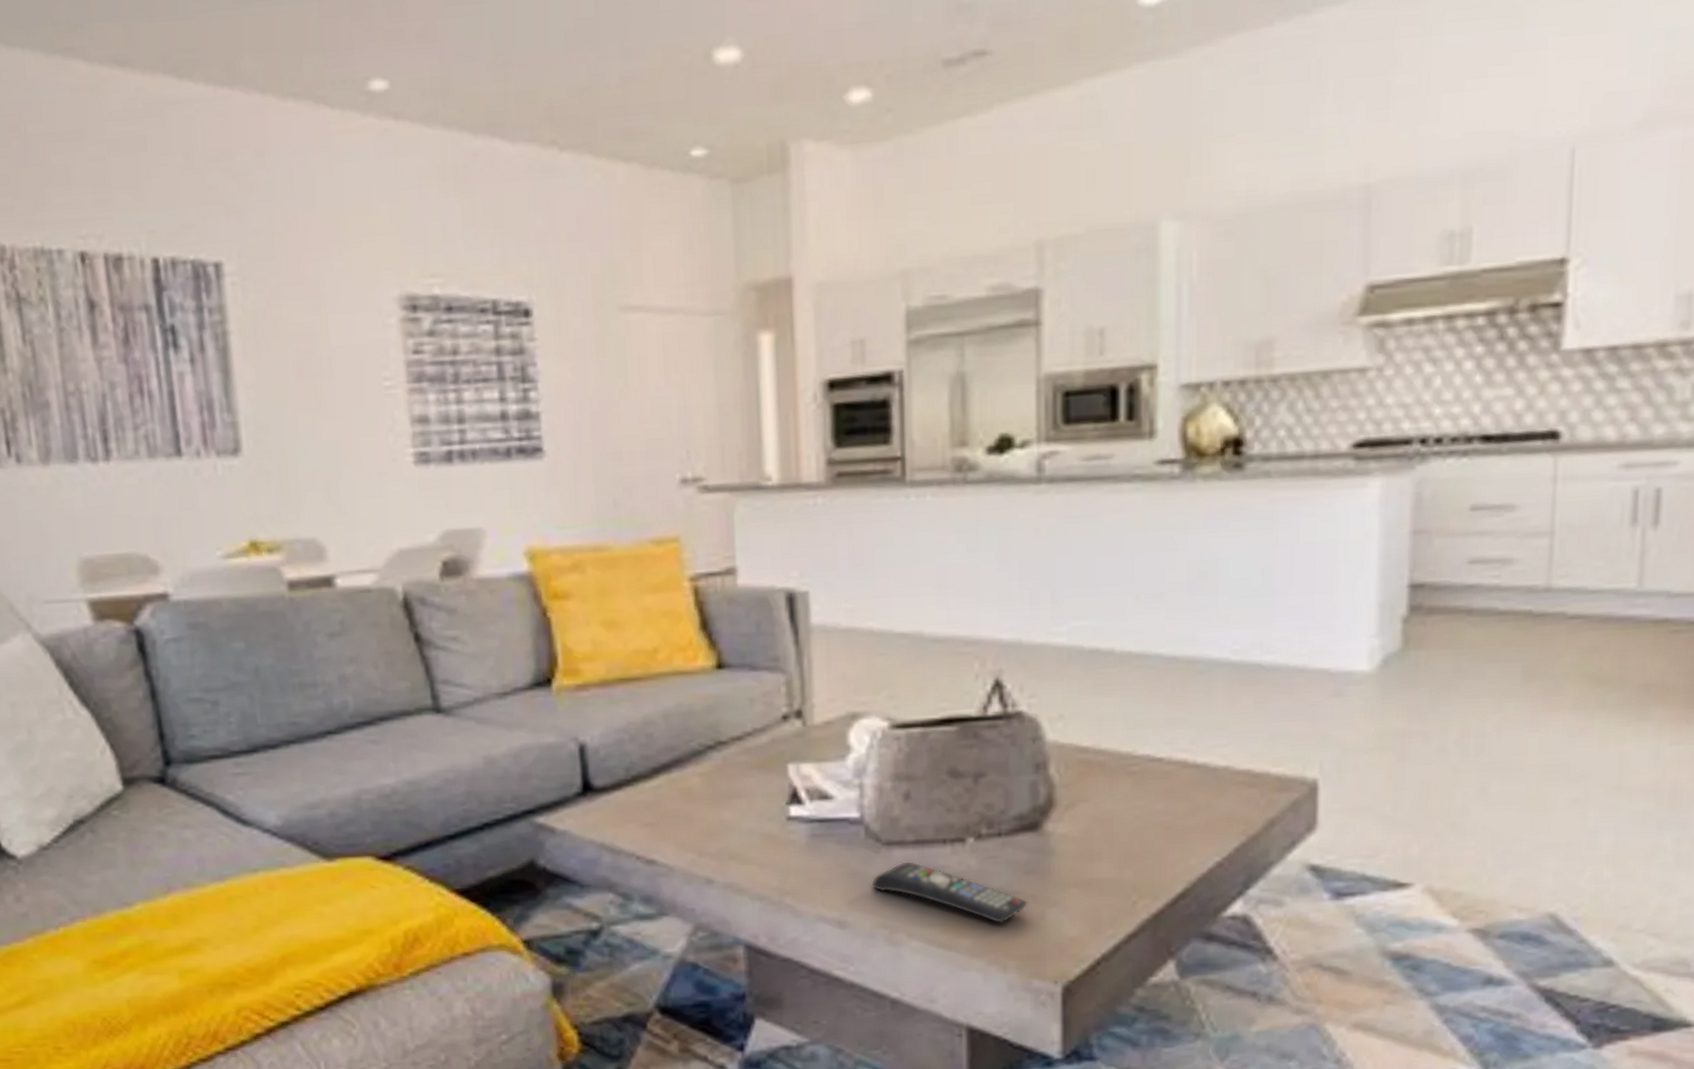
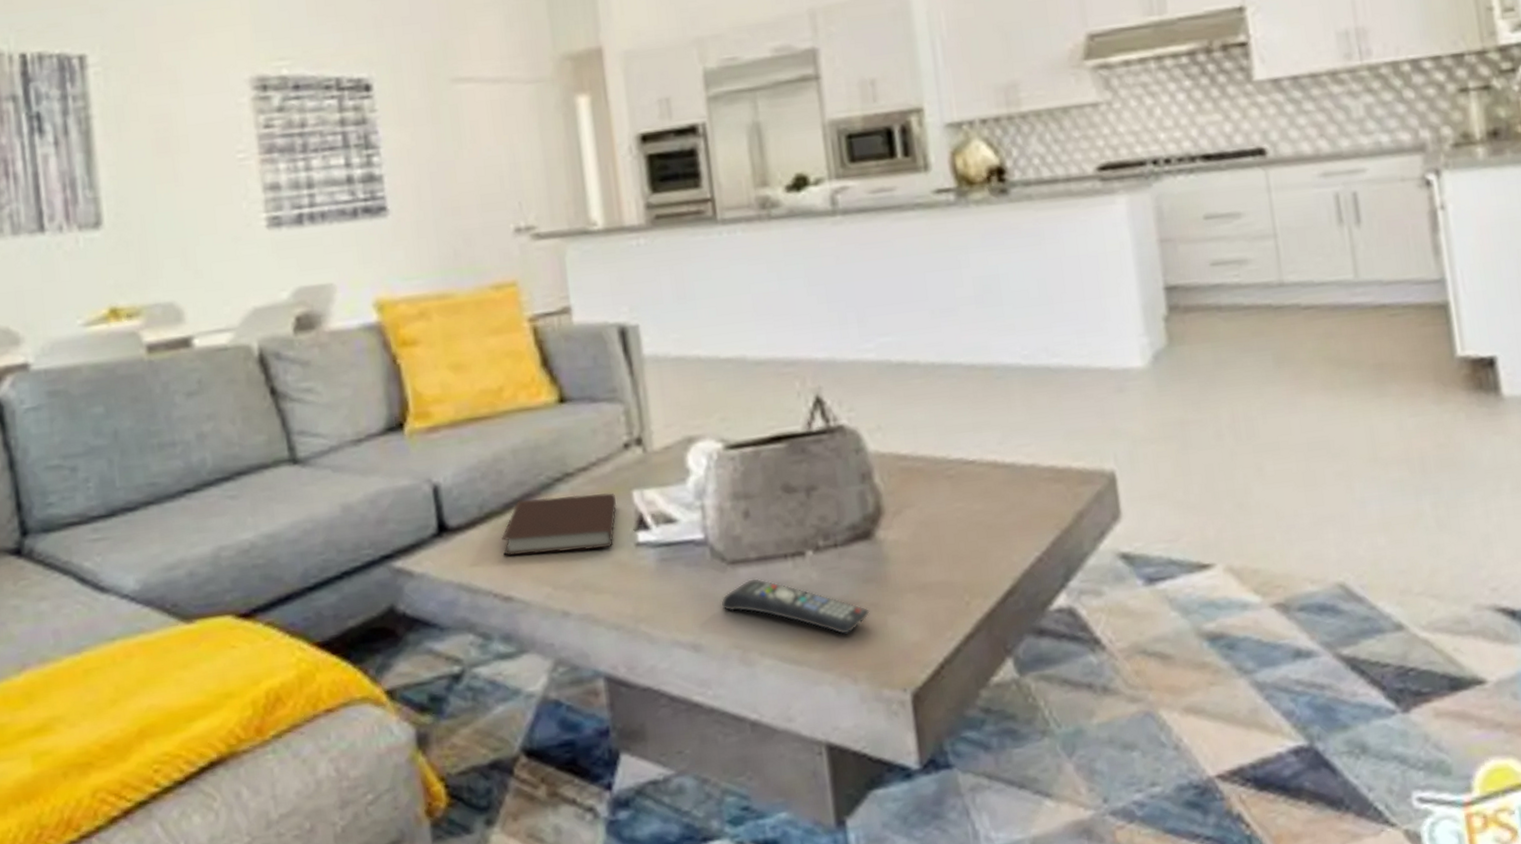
notebook: none [648,764,770,821] -> present [502,493,616,556]

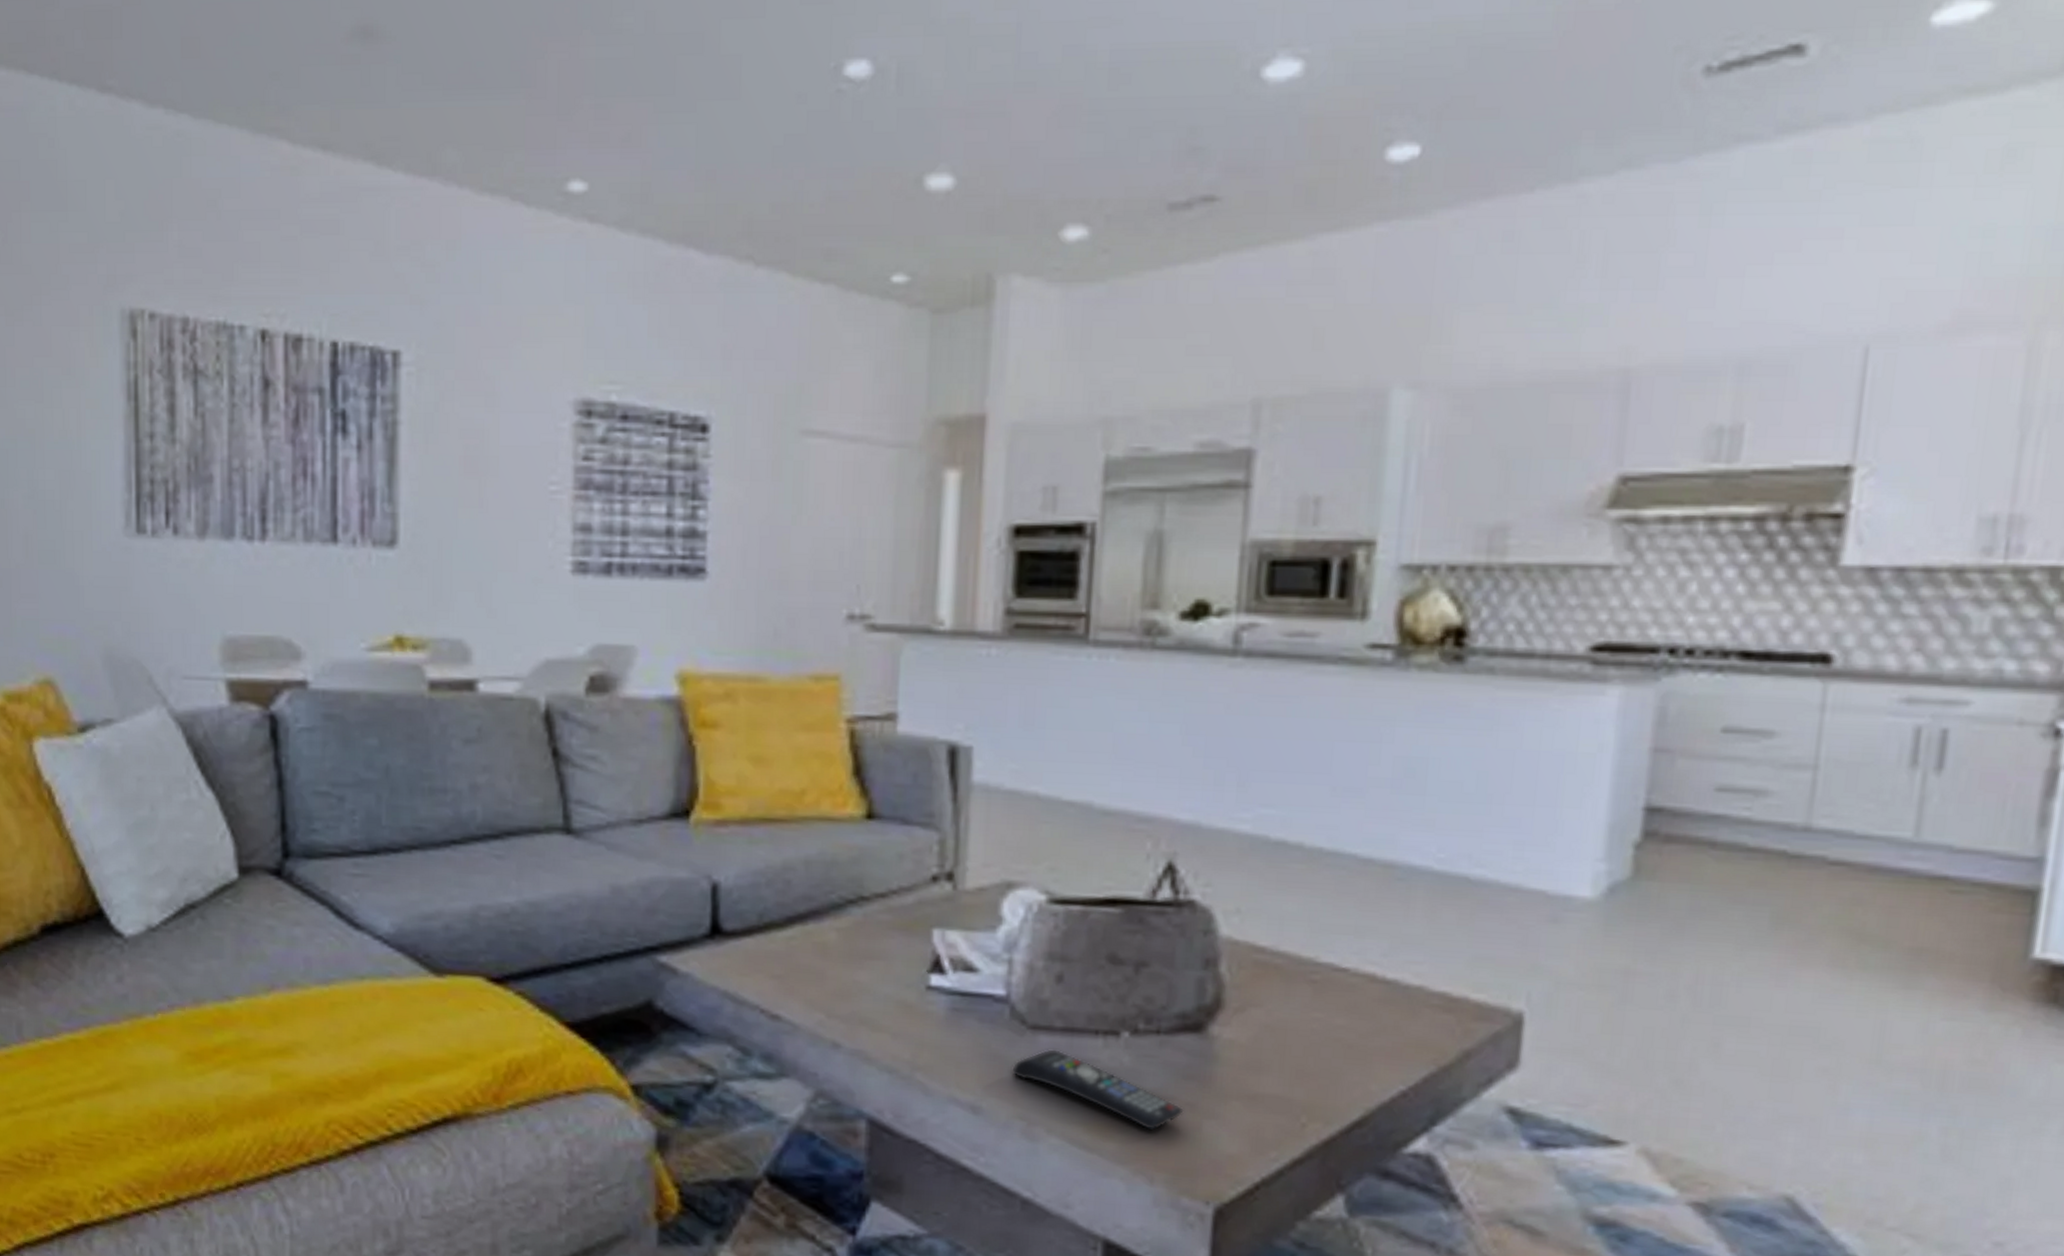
notebook: present [502,493,616,556] -> none [778,916,912,985]

